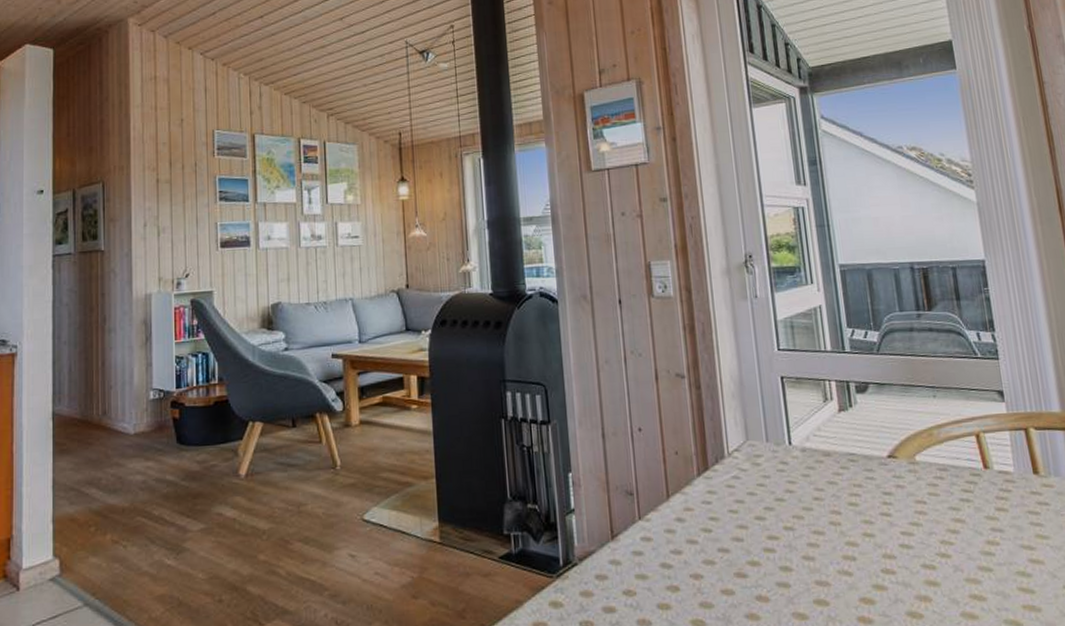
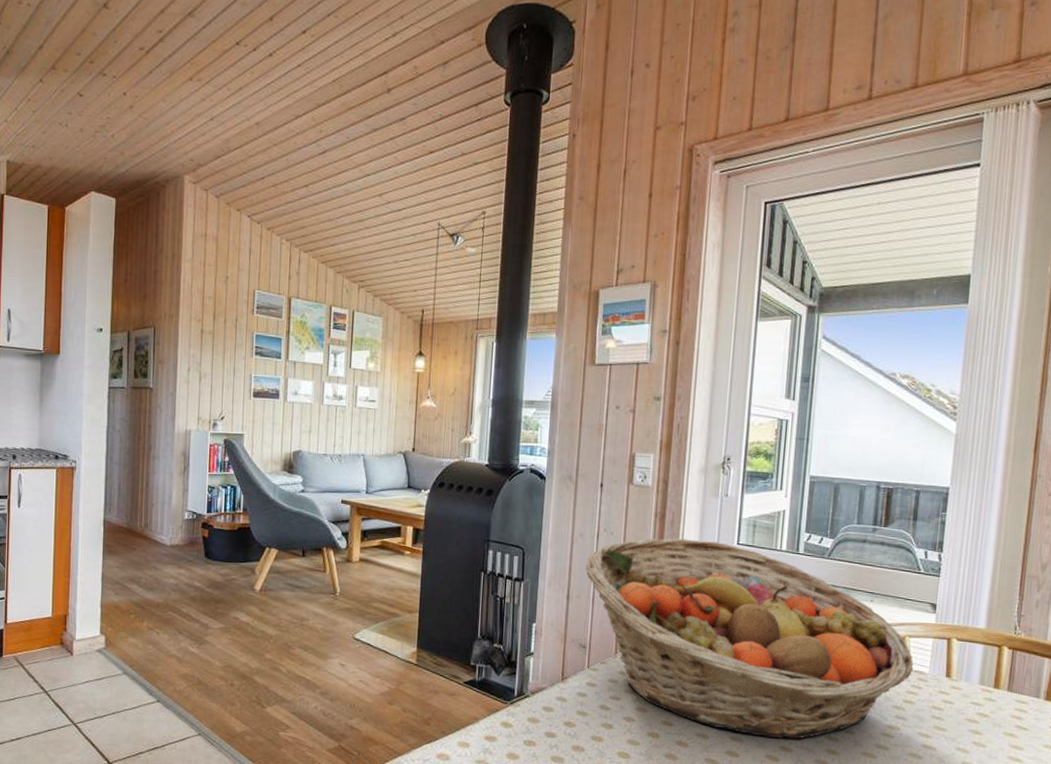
fruit basket: none [616,350,997,576] -> present [585,538,914,739]

